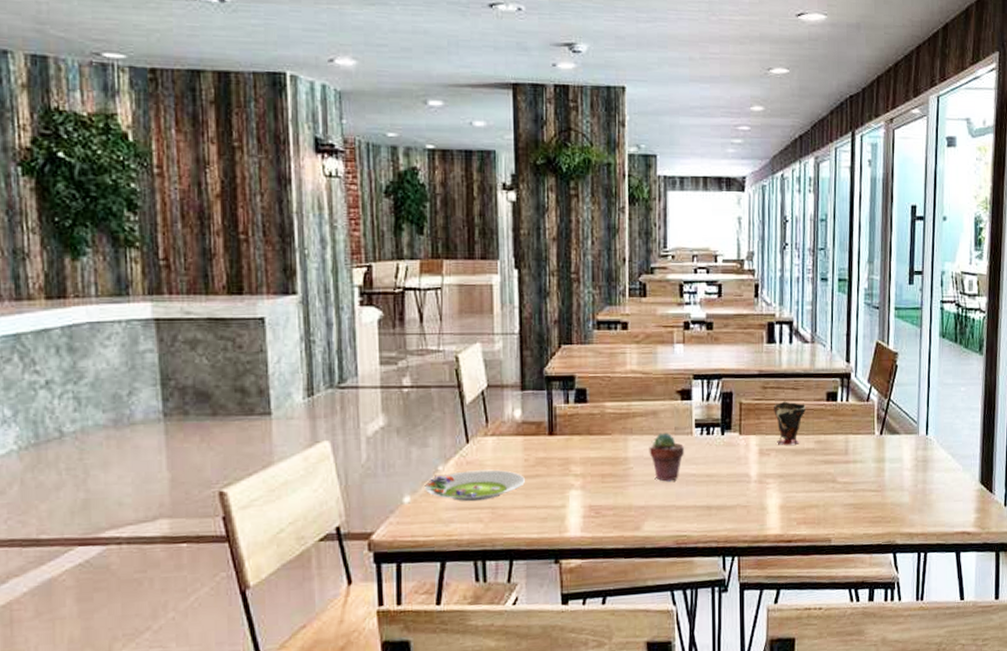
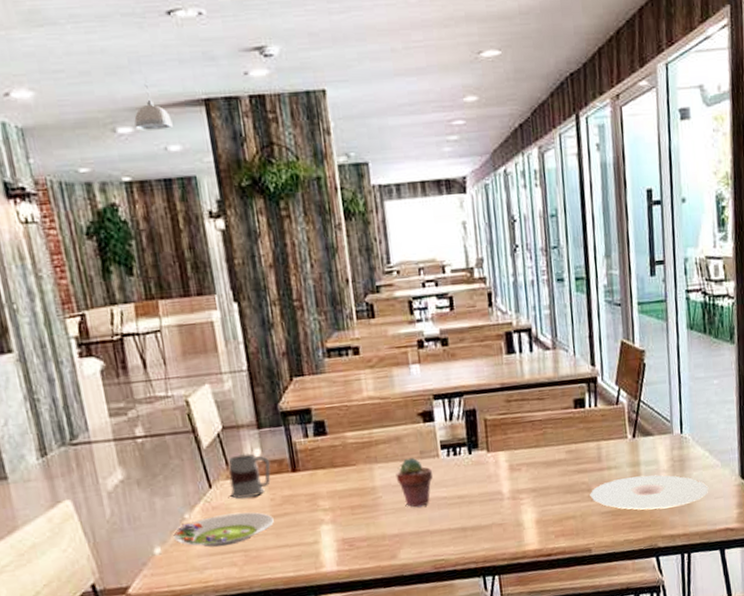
pendant light: none [445,59,480,106] -> present [134,77,173,131]
mug: none [486,413,529,456] -> present [228,453,271,499]
cup: present [774,401,807,445] -> none [520,412,554,459]
plate: none [834,472,949,506] -> present [590,475,709,510]

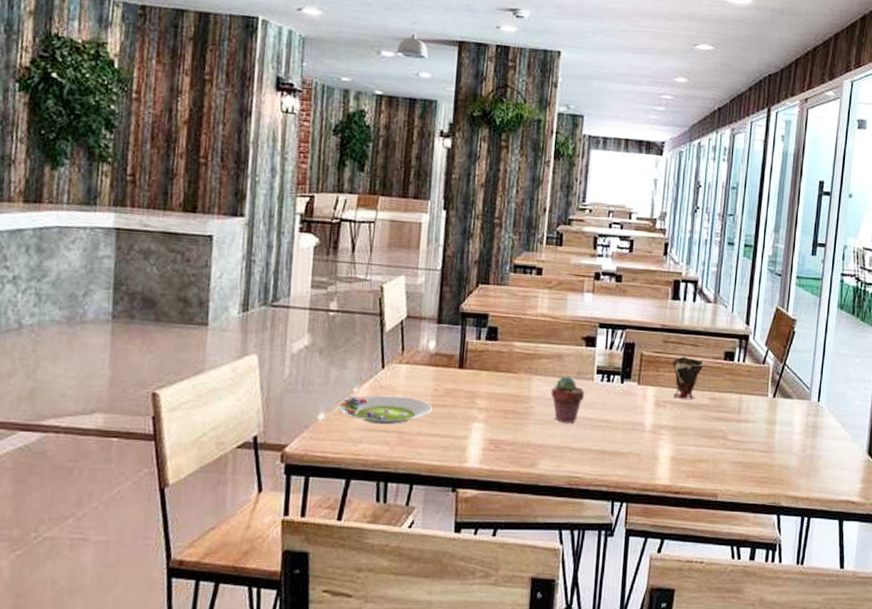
mug: present [228,453,271,499] -> none [399,343,442,384]
cup: none [520,412,554,459] -> present [673,356,704,399]
plate: present [590,475,709,510] -> none [725,433,837,470]

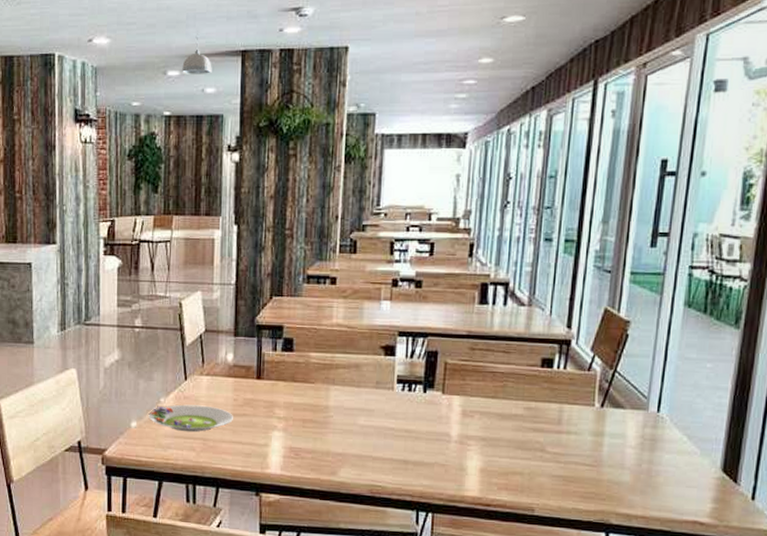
potted succulent: present [551,375,585,423] -> none [349,385,386,433]
cup: present [673,356,704,399] -> none [481,364,518,409]

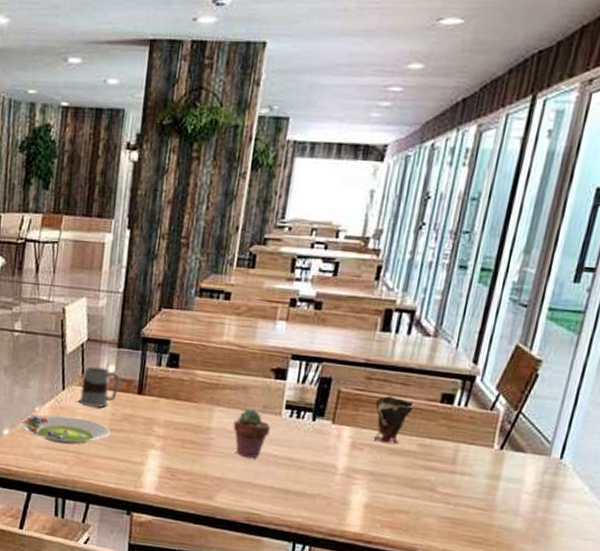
pendant light: present [182,30,212,74] -> none [84,15,117,64]
mug: none [201,356,240,394] -> present [78,366,121,408]
potted succulent: none [349,385,386,433] -> present [233,408,271,459]
cup: none [481,364,518,409] -> present [373,395,415,444]

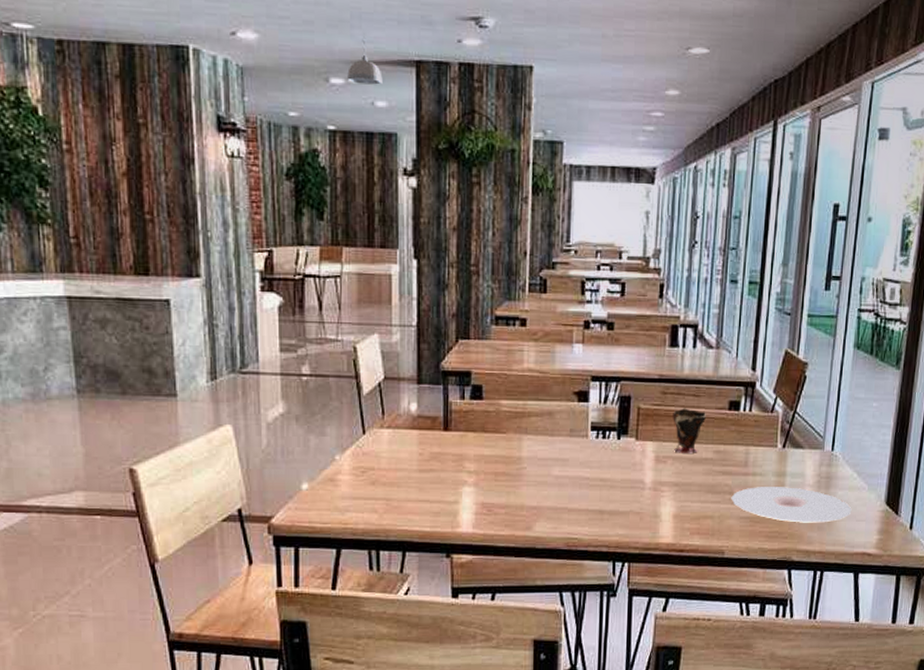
salad plate: present [22,415,110,445] -> none [322,461,419,492]
mug: present [78,366,121,408] -> none [382,406,425,448]
pendant light: none [84,15,117,64] -> present [347,33,383,85]
potted succulent: present [233,408,271,459] -> none [543,434,580,484]
plate: none [432,487,578,536] -> present [731,487,852,523]

